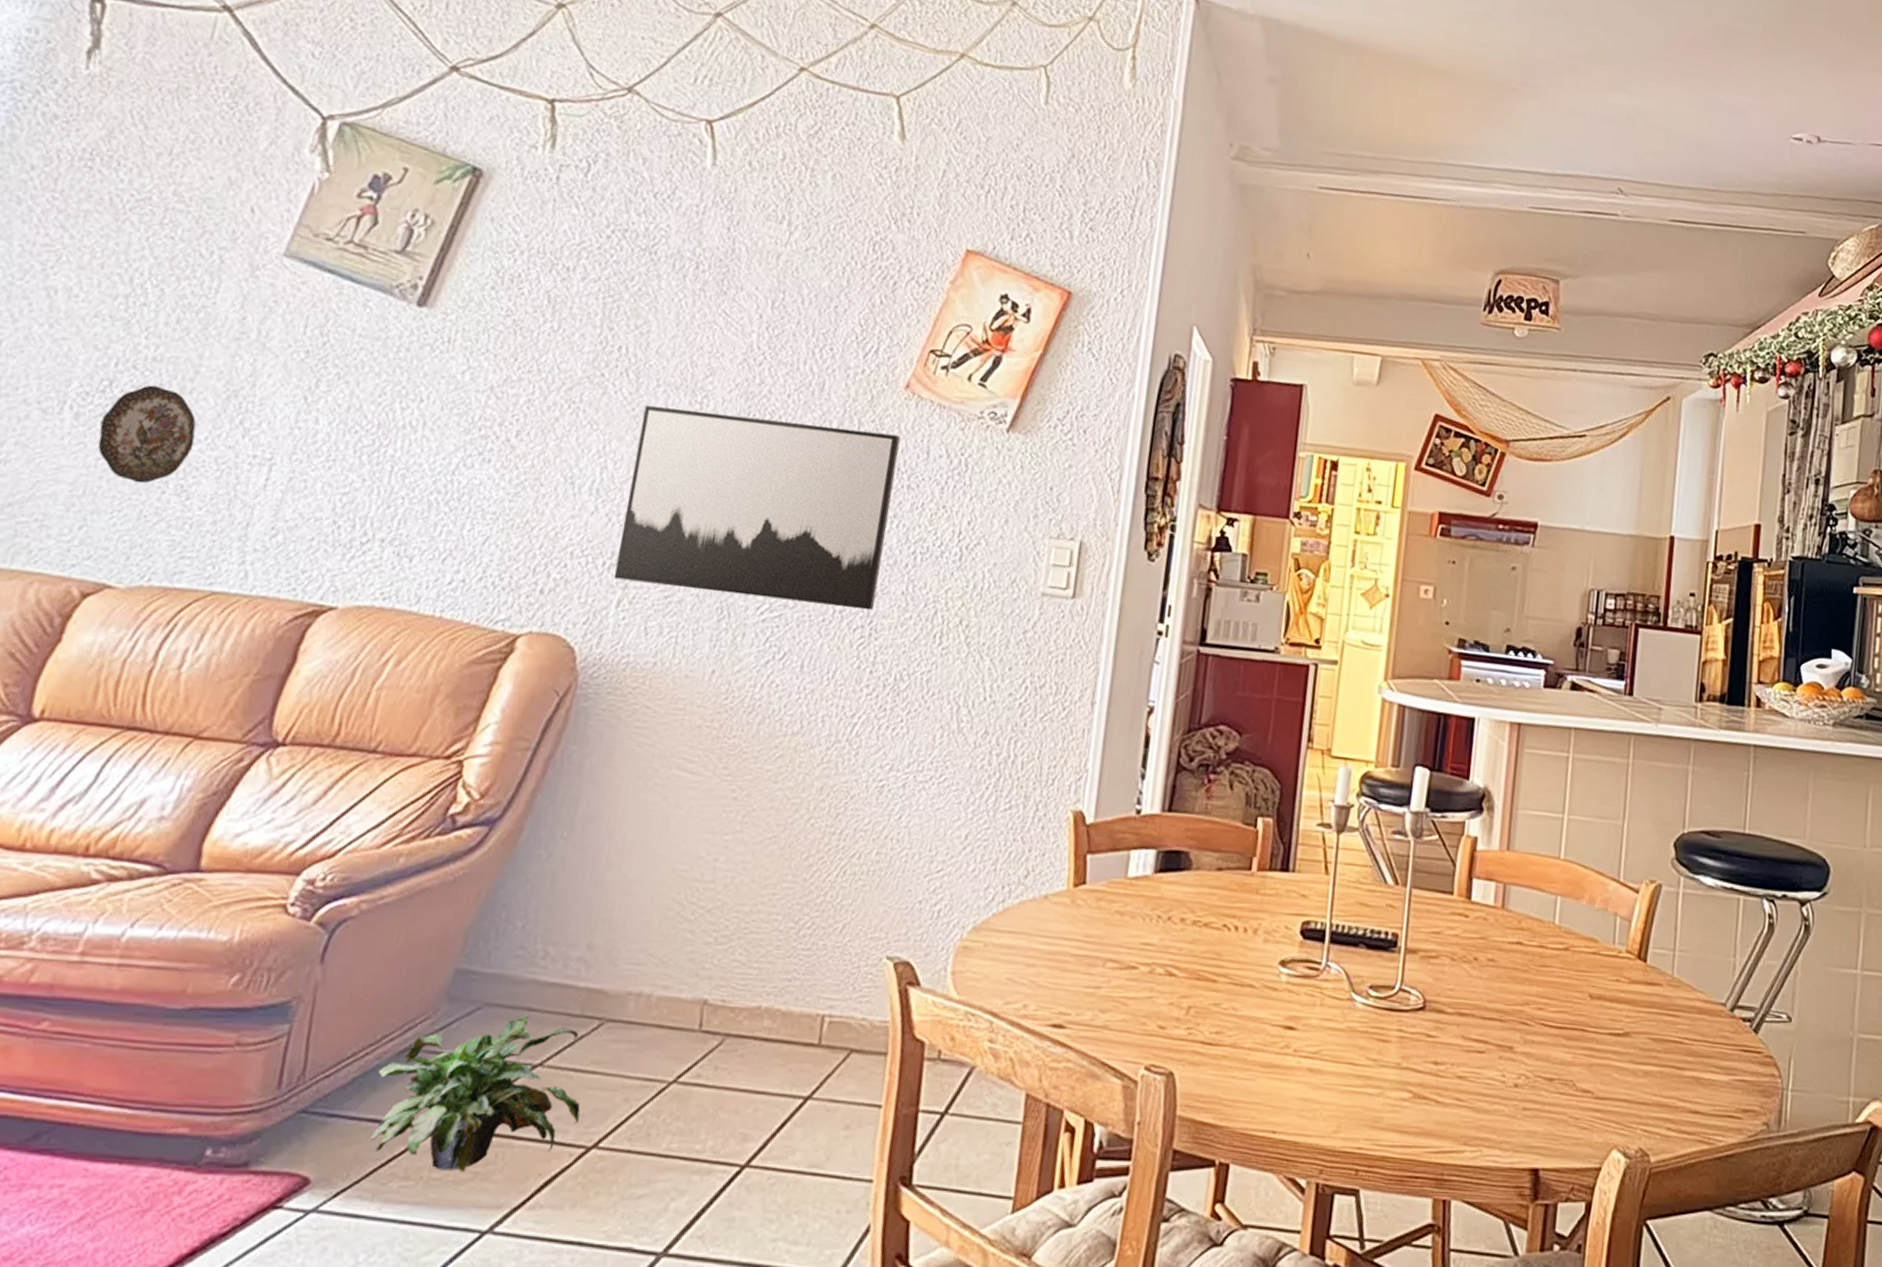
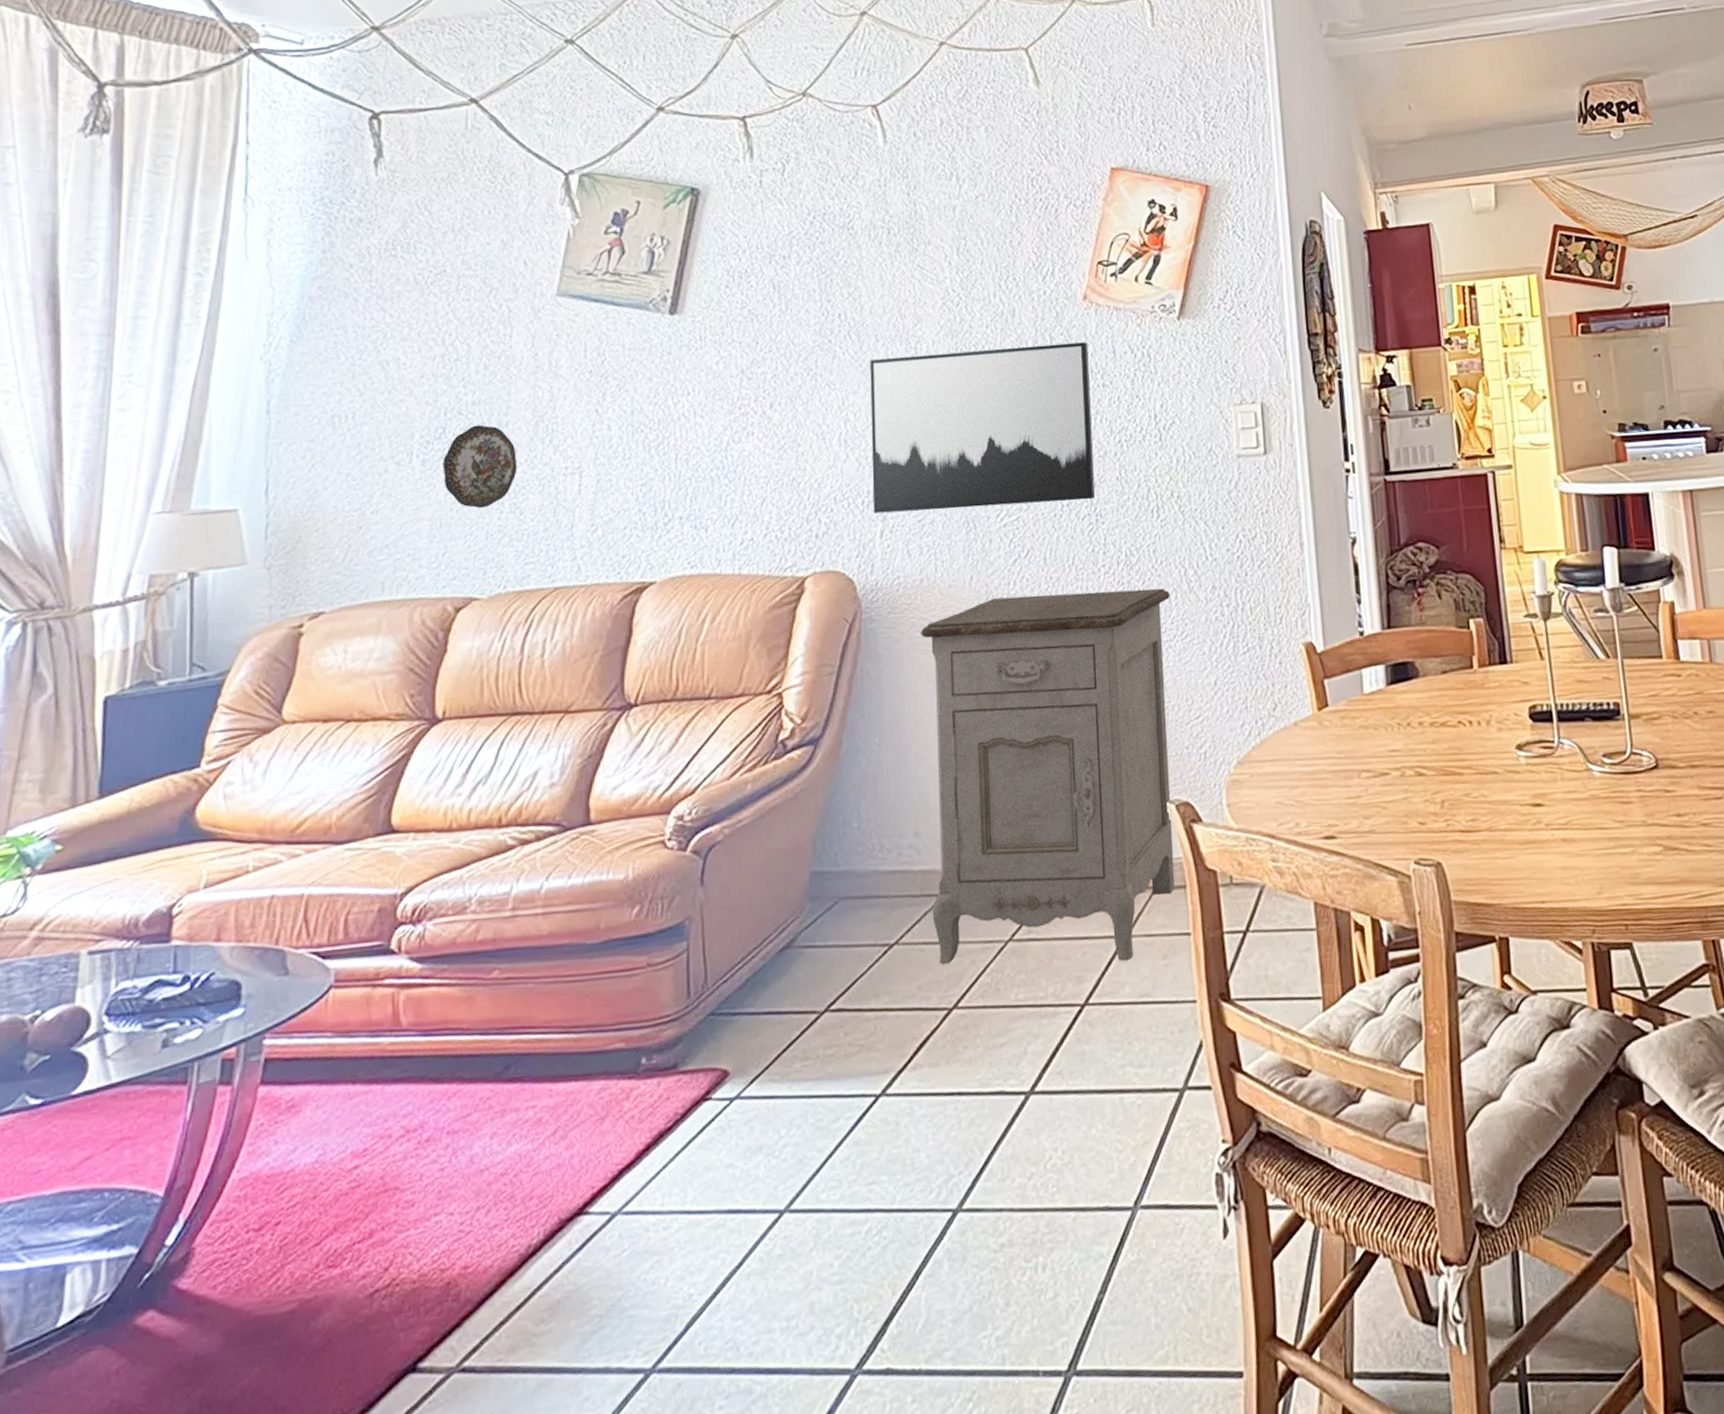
potted plant: present [370,1015,580,1171] -> none [766,902,937,1048]
nightstand: none [586,699,936,1124] -> present [921,588,1176,965]

